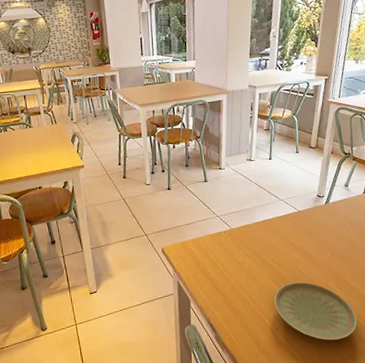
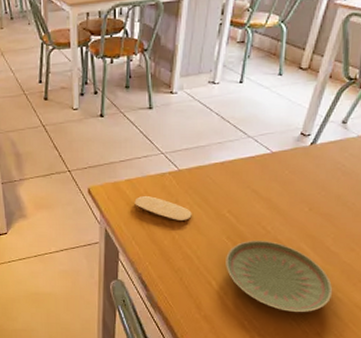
coaster: none [199,252,245,270] -> present [134,196,192,220]

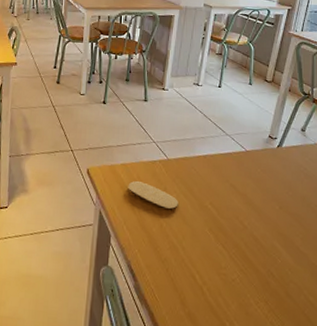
plate: present [226,241,333,313] -> none [208,234,305,317]

